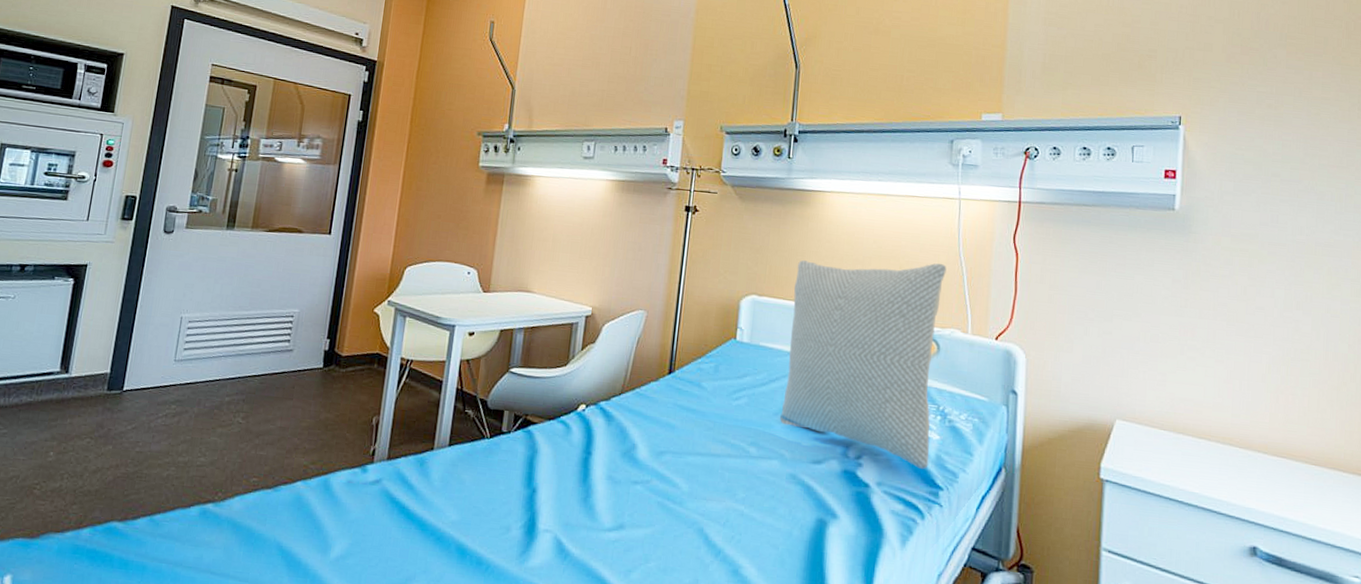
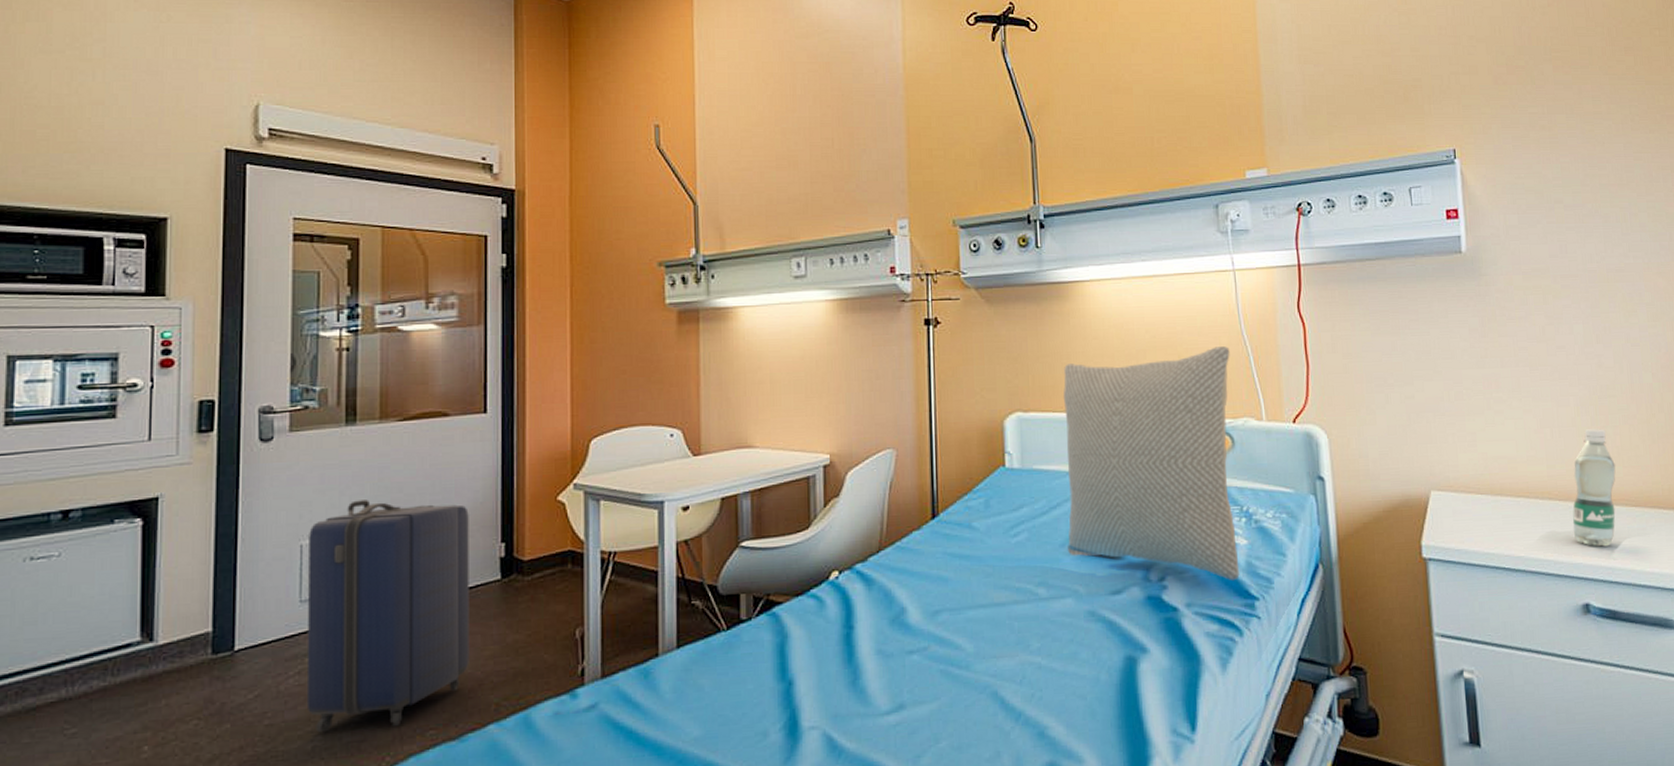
suitcase: none [168,288,307,470] -> present [306,500,470,733]
bottle: none [1249,386,1300,498] -> present [1572,428,1616,547]

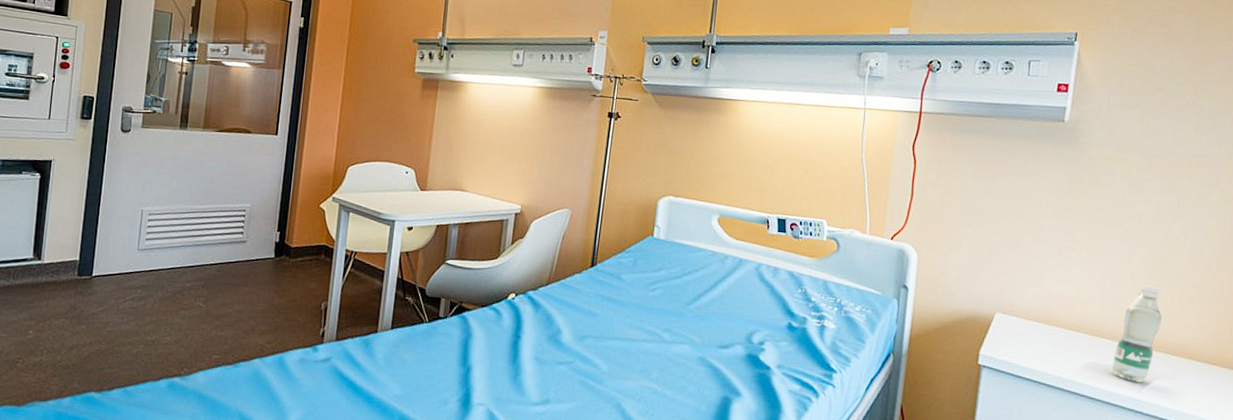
suitcase: present [306,500,470,733] -> none [136,184,257,348]
pillow: present [1063,346,1240,581] -> none [691,164,850,355]

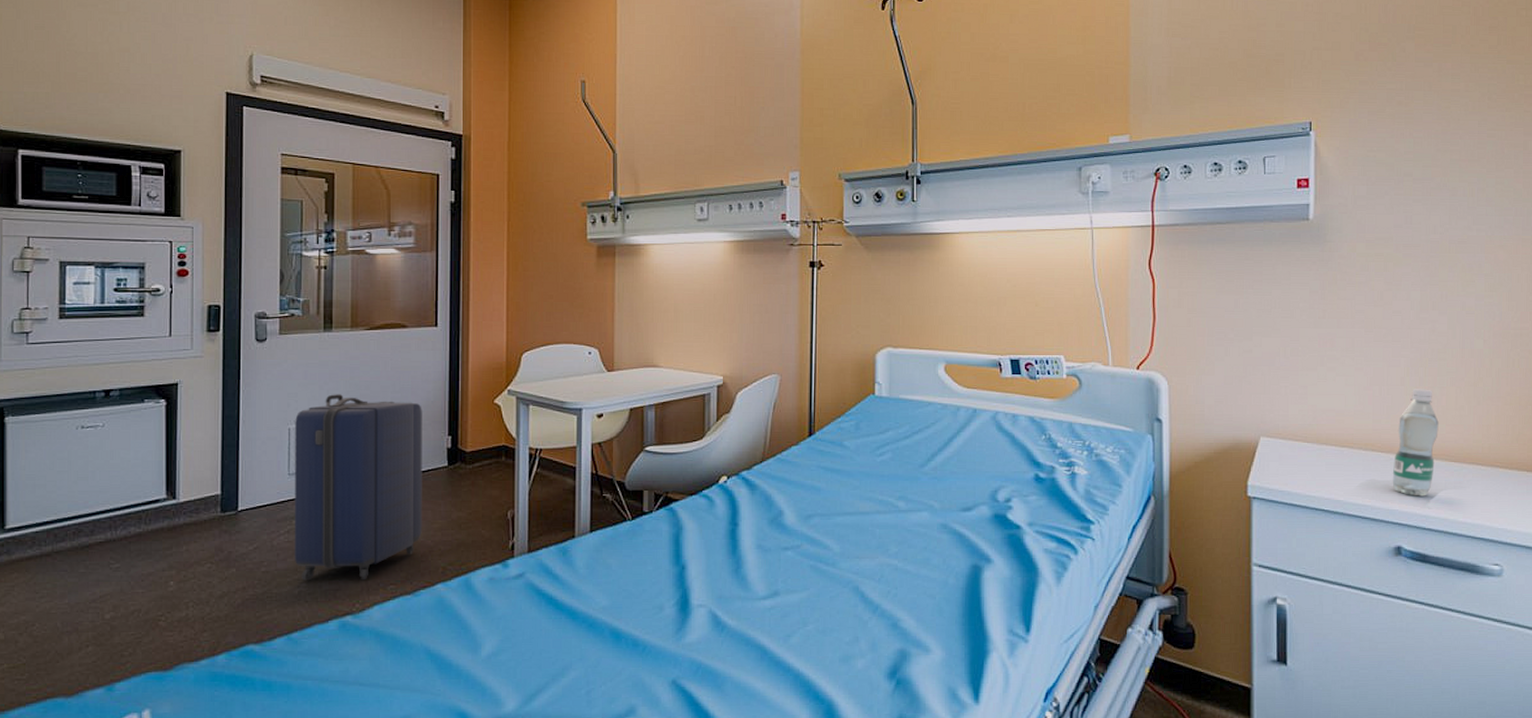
suitcase: none [136,184,257,348] -> present [294,394,422,581]

